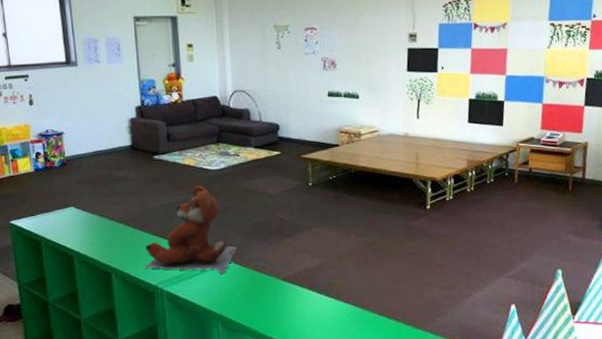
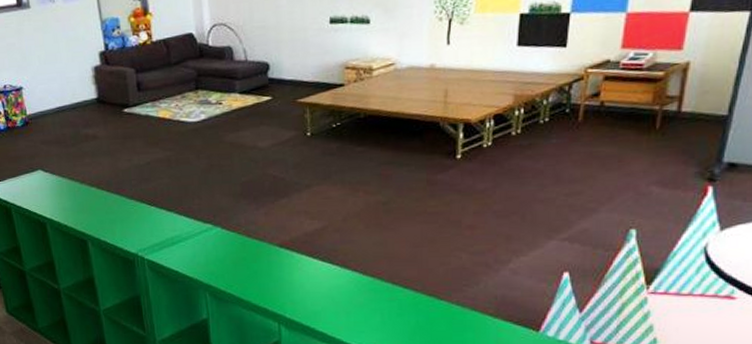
stuffed animal: present [144,185,237,274] -> none [121,141,223,240]

